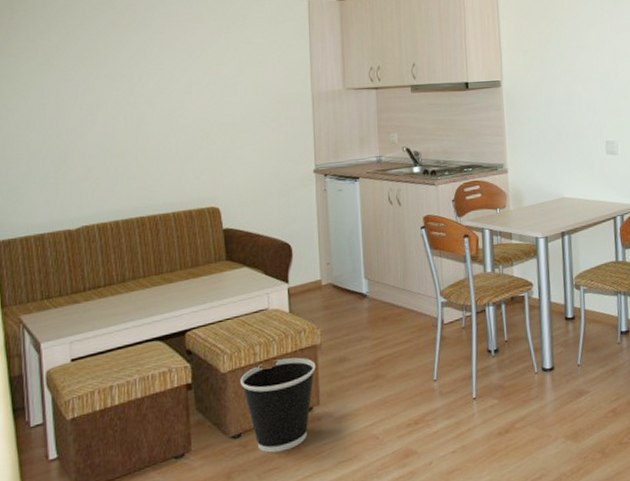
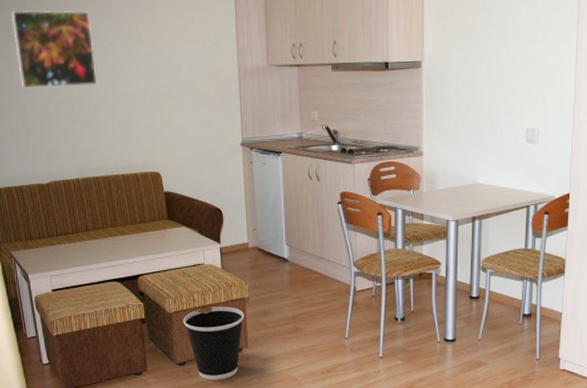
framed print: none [51,38,150,122] -> present [12,10,98,89]

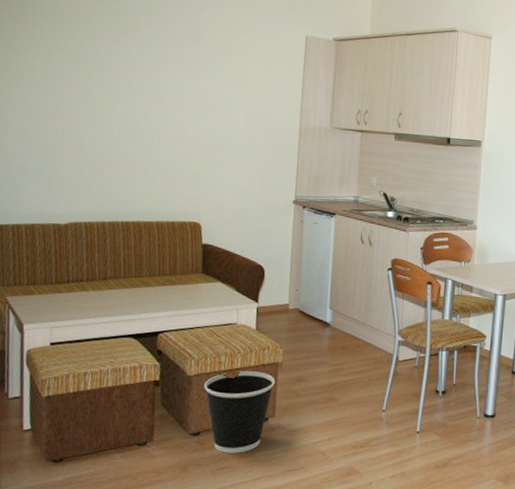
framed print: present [12,10,98,89] -> none [53,40,146,127]

